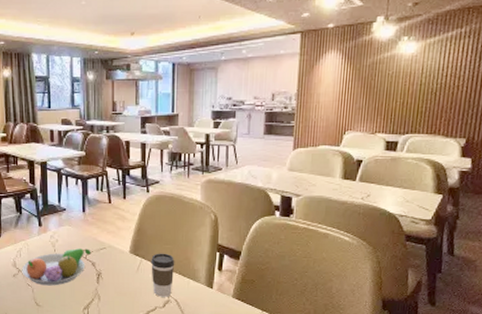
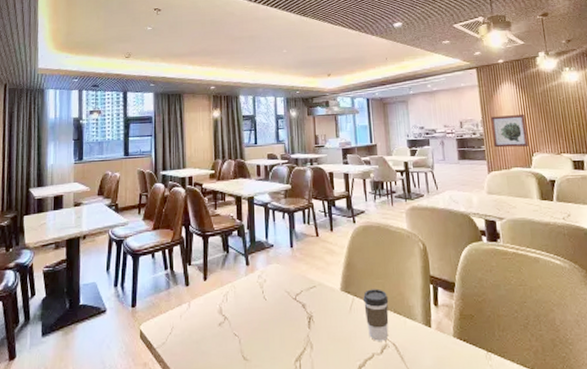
fruit bowl: present [22,248,90,286] -> none [228,288,300,335]
wall art: none [304,88,345,124] -> present [490,113,528,148]

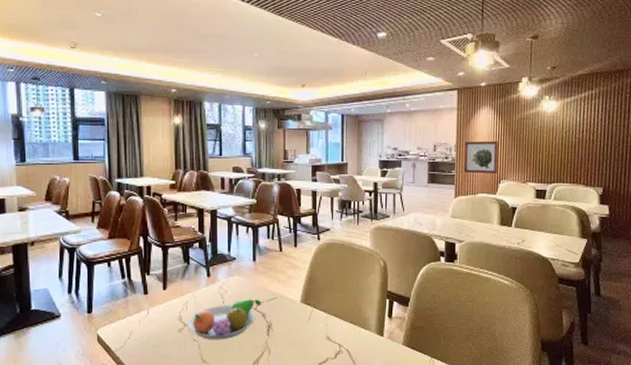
fruit bowl: none [228,288,300,335] -> present [188,299,261,340]
coffee cup: present [363,289,389,341] -> none [322,301,346,347]

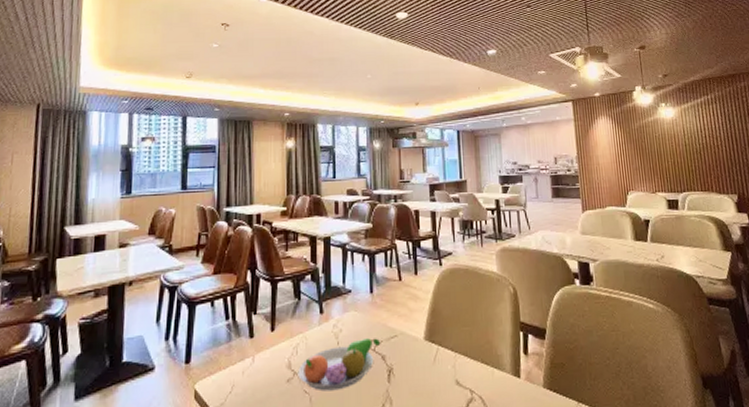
wall art: present [464,140,498,173] -> none [585,150,624,186]

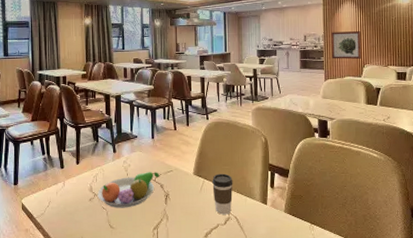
coffee cup: none [449,337,476,395] -> present [212,173,233,215]
wall art: none [585,150,624,186] -> present [331,30,361,59]

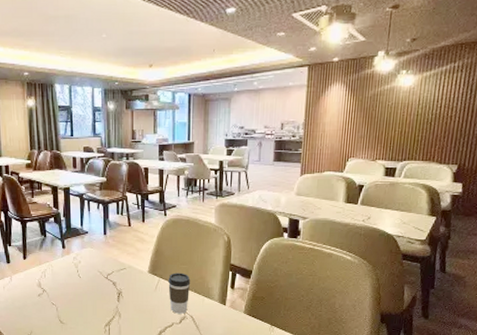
fruit bowl: present [97,172,159,208] -> none [46,269,111,304]
wall art: present [331,30,361,59] -> none [311,118,348,151]

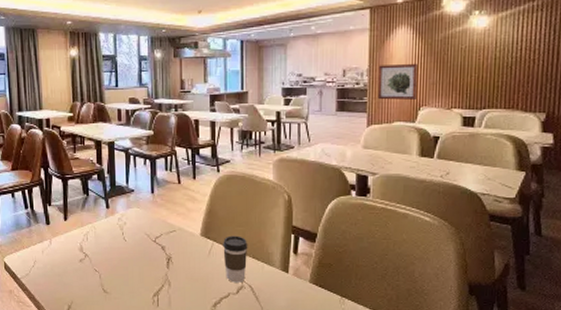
wall art: none [311,118,348,151] -> present [377,63,417,100]

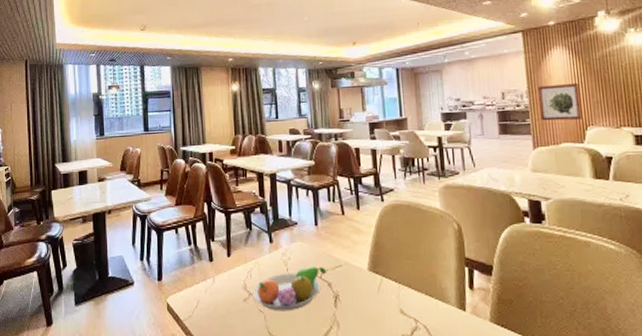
fruit bowl: none [88,231,160,271] -> present [252,267,326,311]
coffee cup: present [223,236,248,283] -> none [392,270,420,323]

